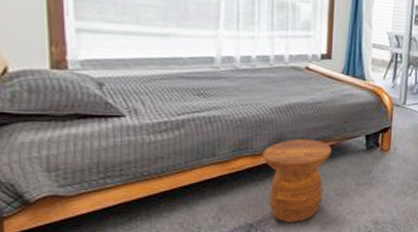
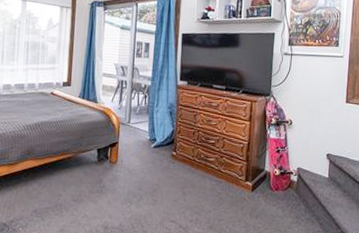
side table: present [262,138,331,222] -> none [16,151,70,224]

